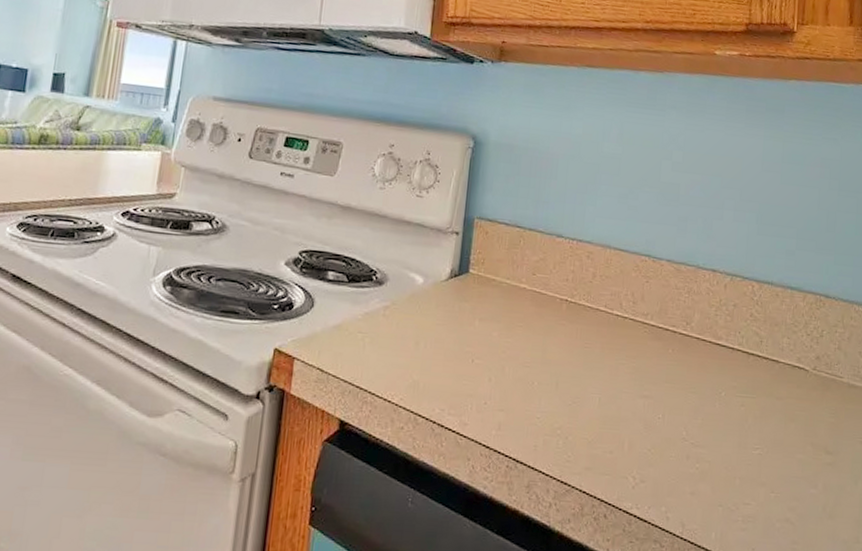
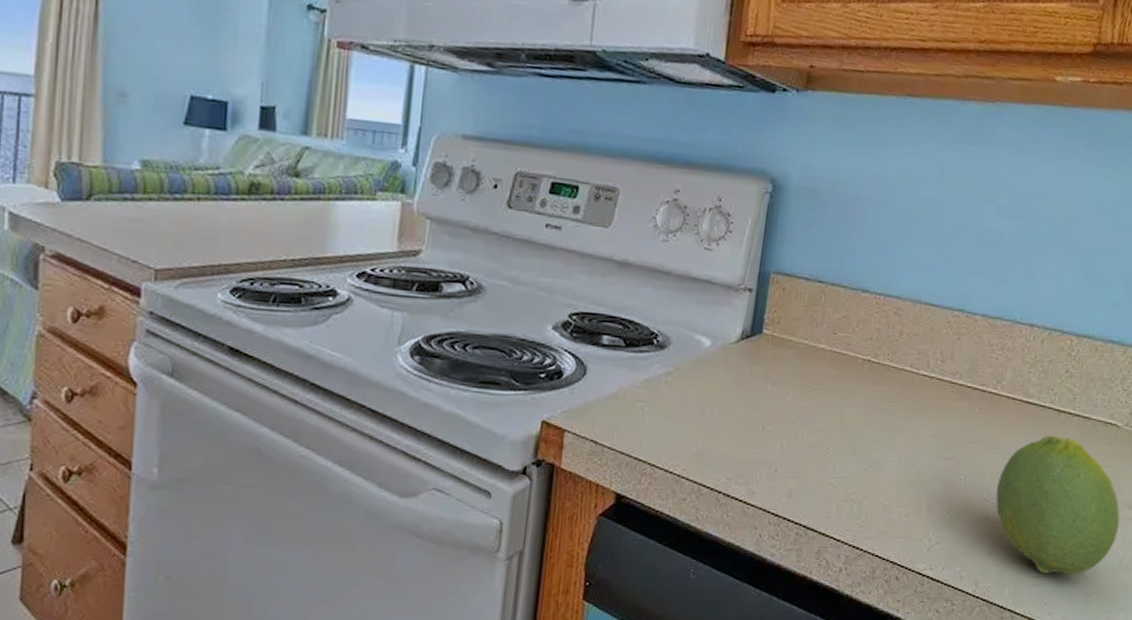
fruit: none [694,376,819,520] -> present [995,435,1120,574]

